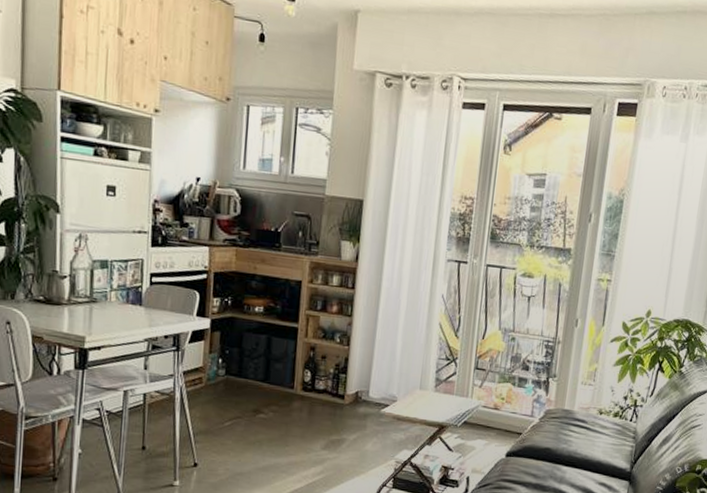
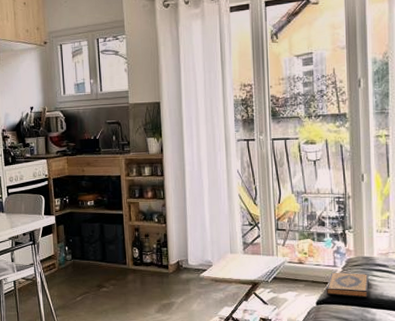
hardback book: none [519,422,566,454] -> present [327,272,369,298]

